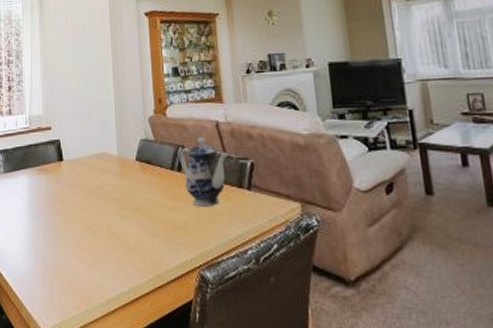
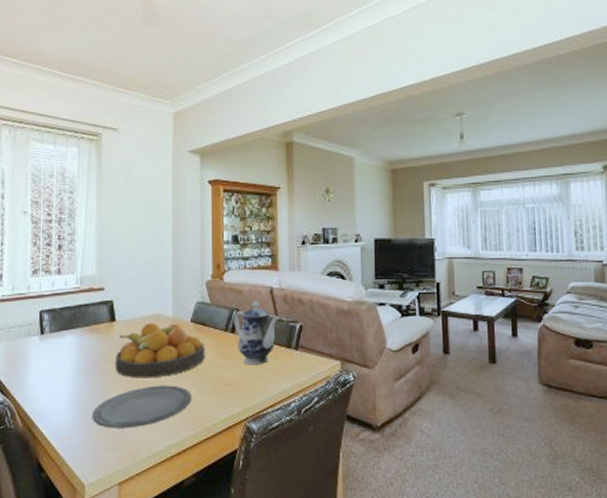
plate: none [45,227,142,273] -> present [92,385,192,428]
fruit bowl: none [64,162,153,220] -> present [115,323,206,378]

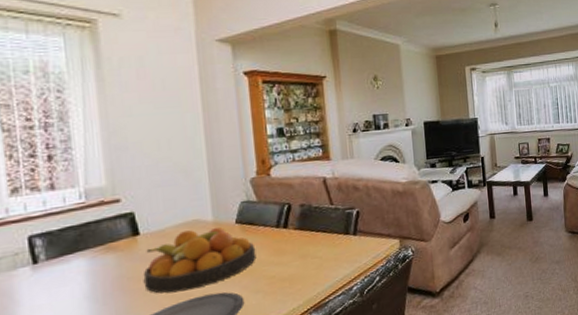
teapot: present [234,300,280,365] -> none [285,192,335,258]

